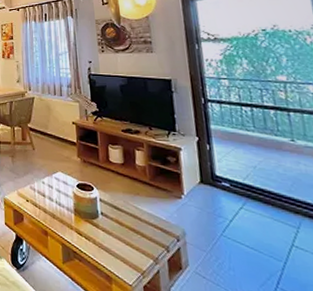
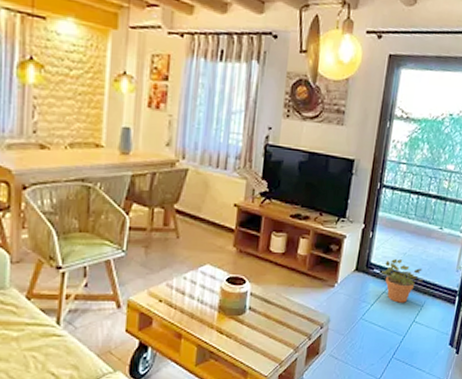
potted plant: none [232,173,290,222] -> present [382,259,424,303]

